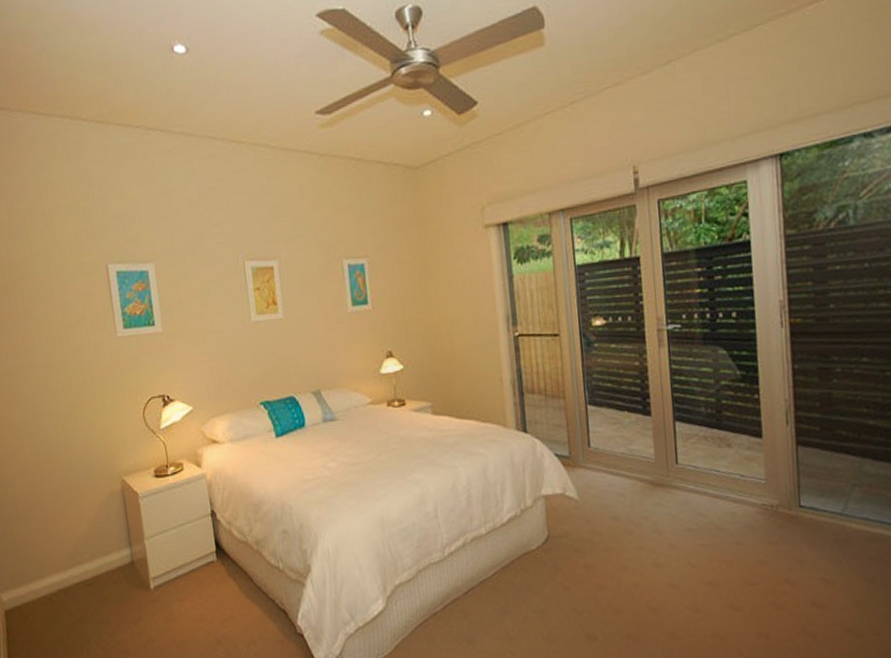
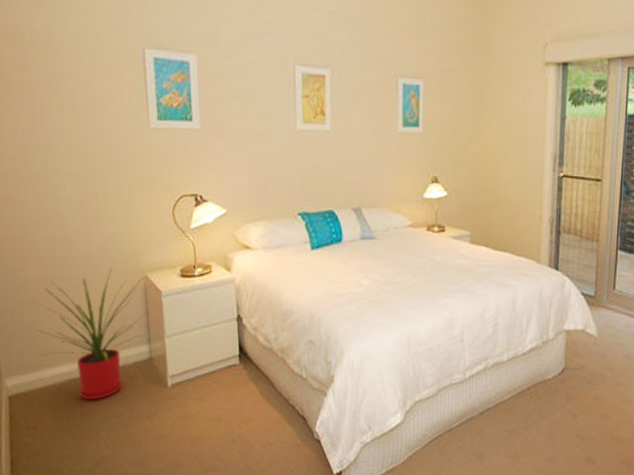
house plant: none [20,476,129,609] -> present [30,269,150,400]

